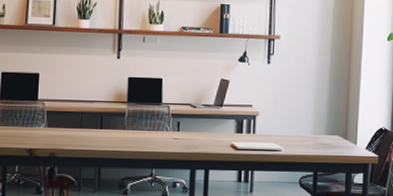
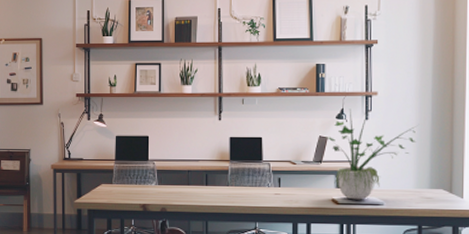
potted plant: none [227,51,316,146] -> present [326,108,417,200]

